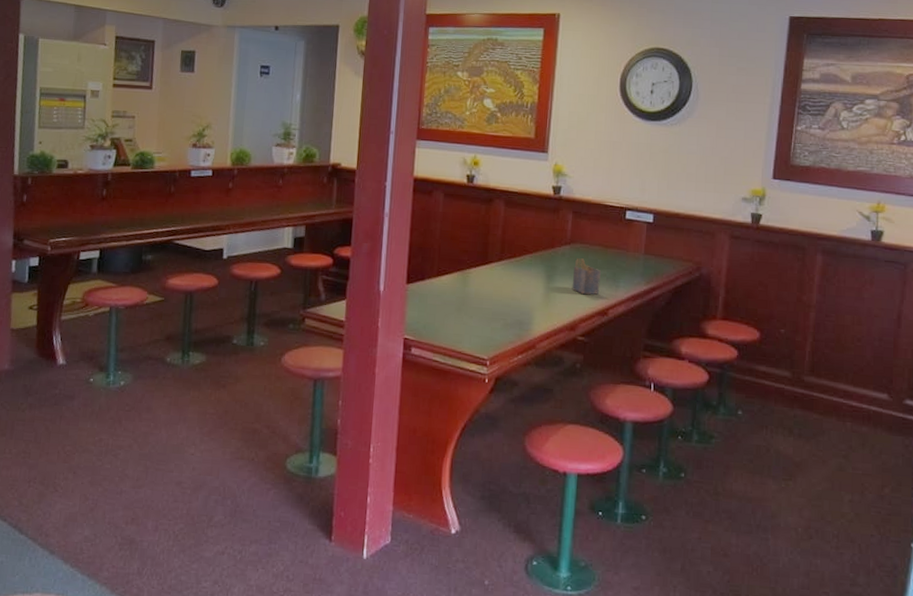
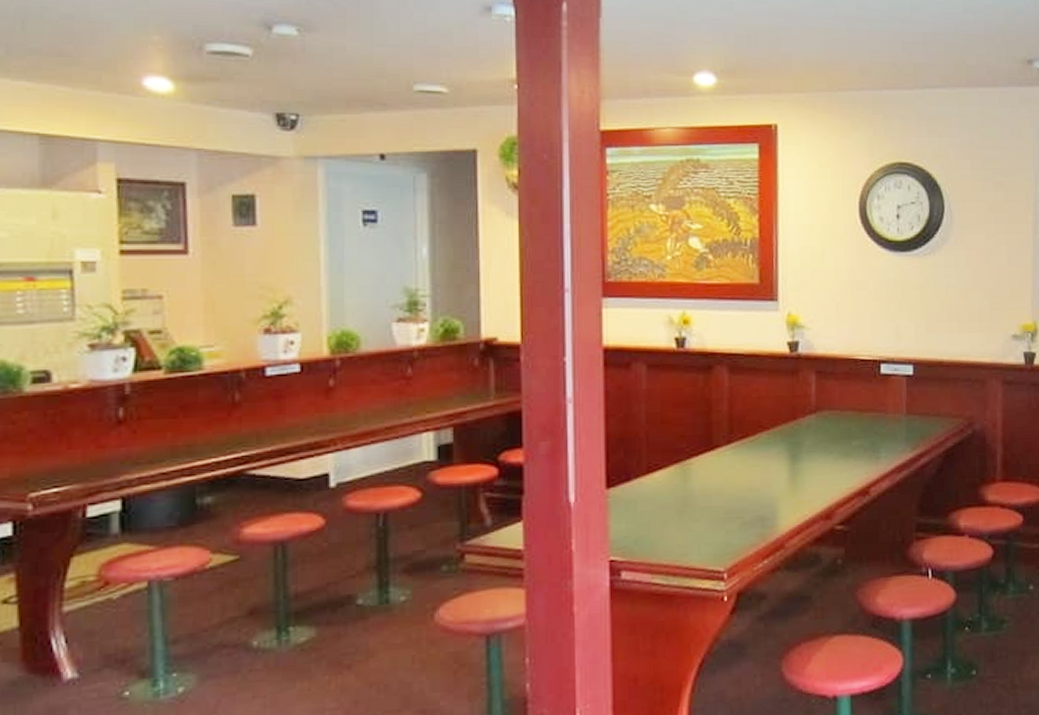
napkin holder: present [572,258,601,295] -> none [822,428,858,473]

